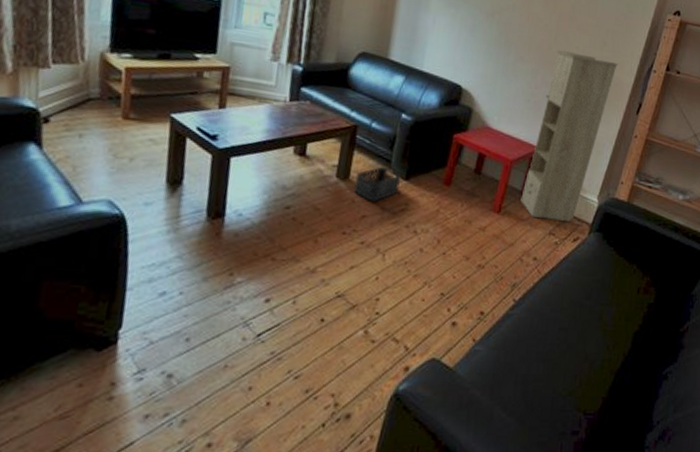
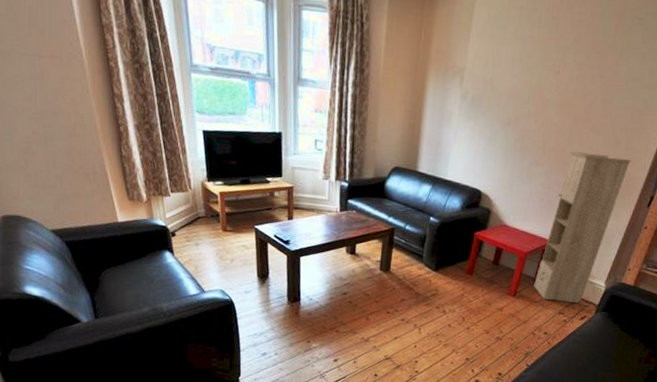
storage bin: present [354,166,402,202] -> none [394,260,432,288]

